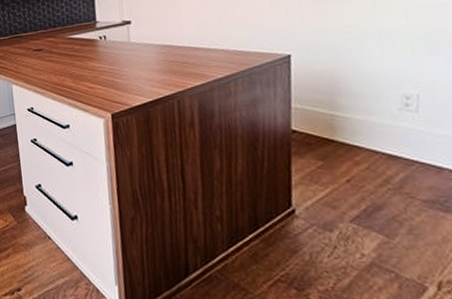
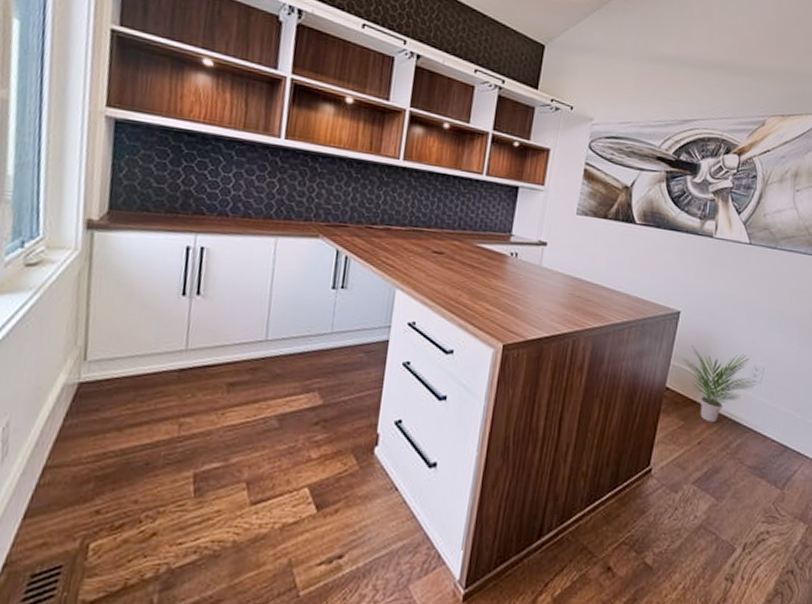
potted plant: none [306,85,412,160] -> present [683,345,757,423]

